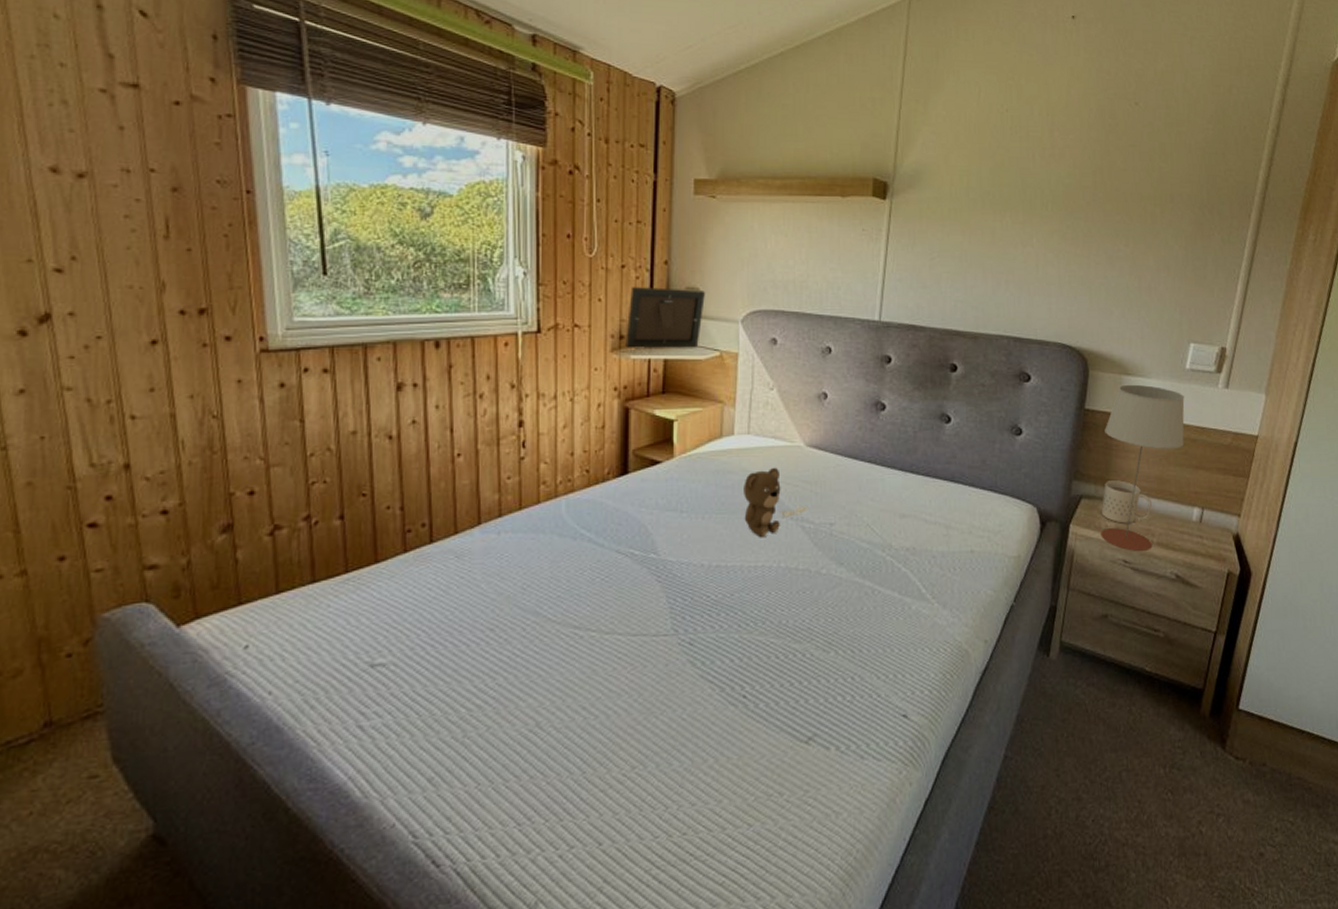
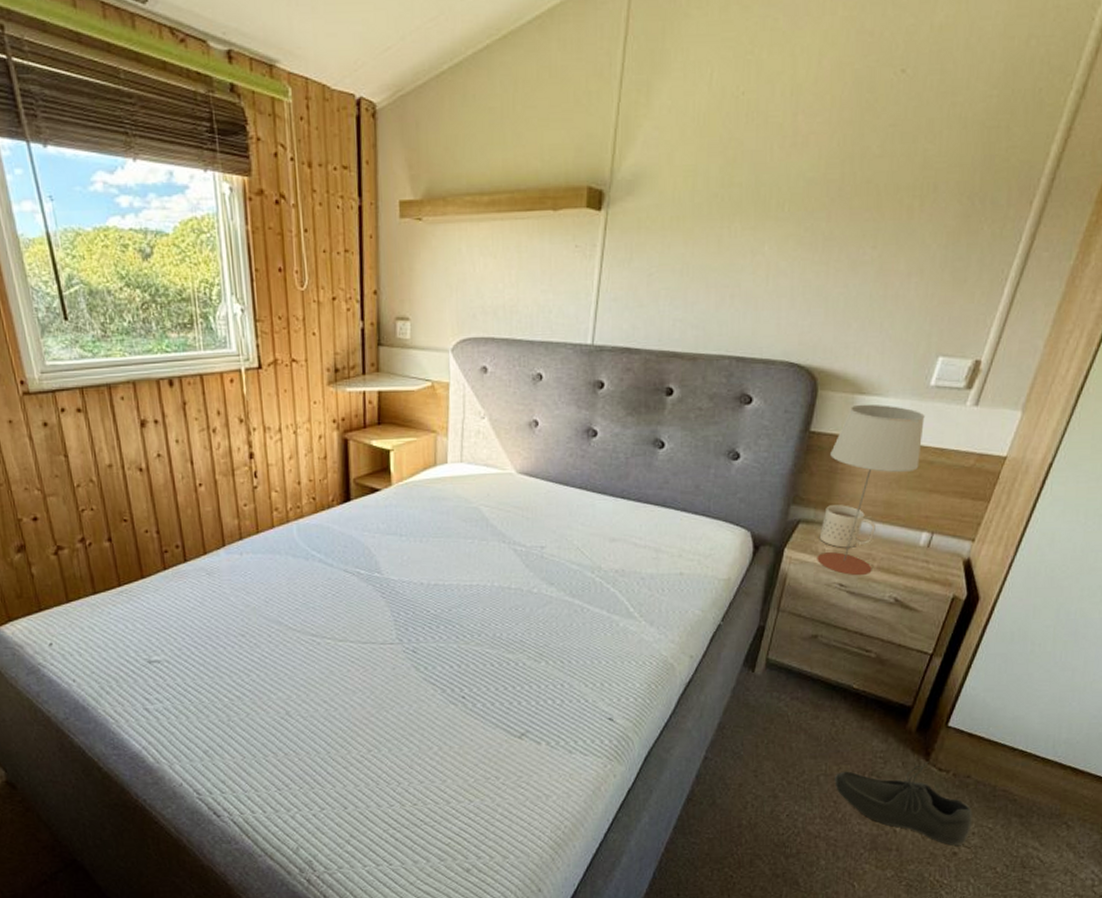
picture frame: present [626,287,705,348] -> none [340,318,415,381]
teddy bear: present [744,467,808,537] -> none [458,493,519,558]
shoe: none [1137,750,1274,845] -> present [835,762,973,846]

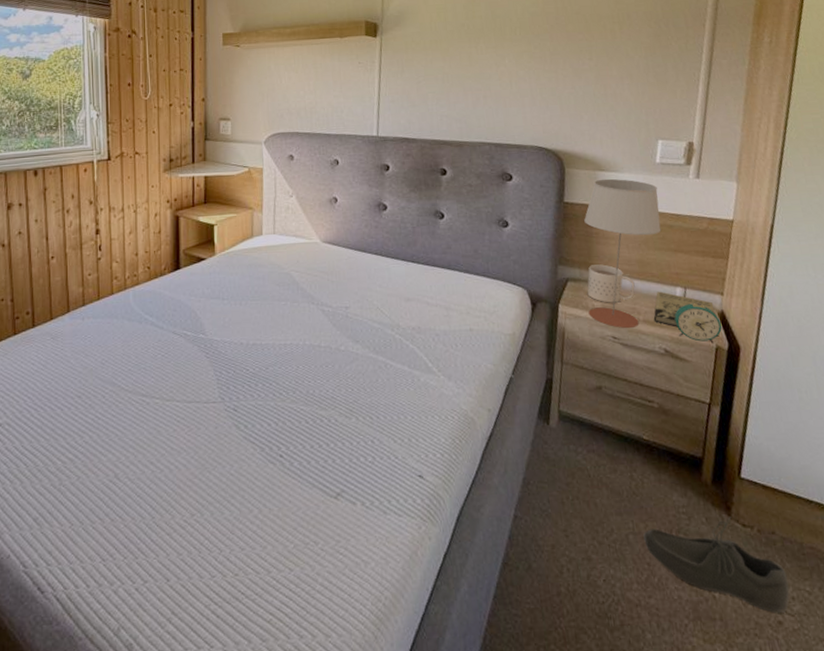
book: none [889,536,961,575] -> present [653,291,715,327]
alarm clock: none [912,550,964,593] -> present [674,303,722,344]

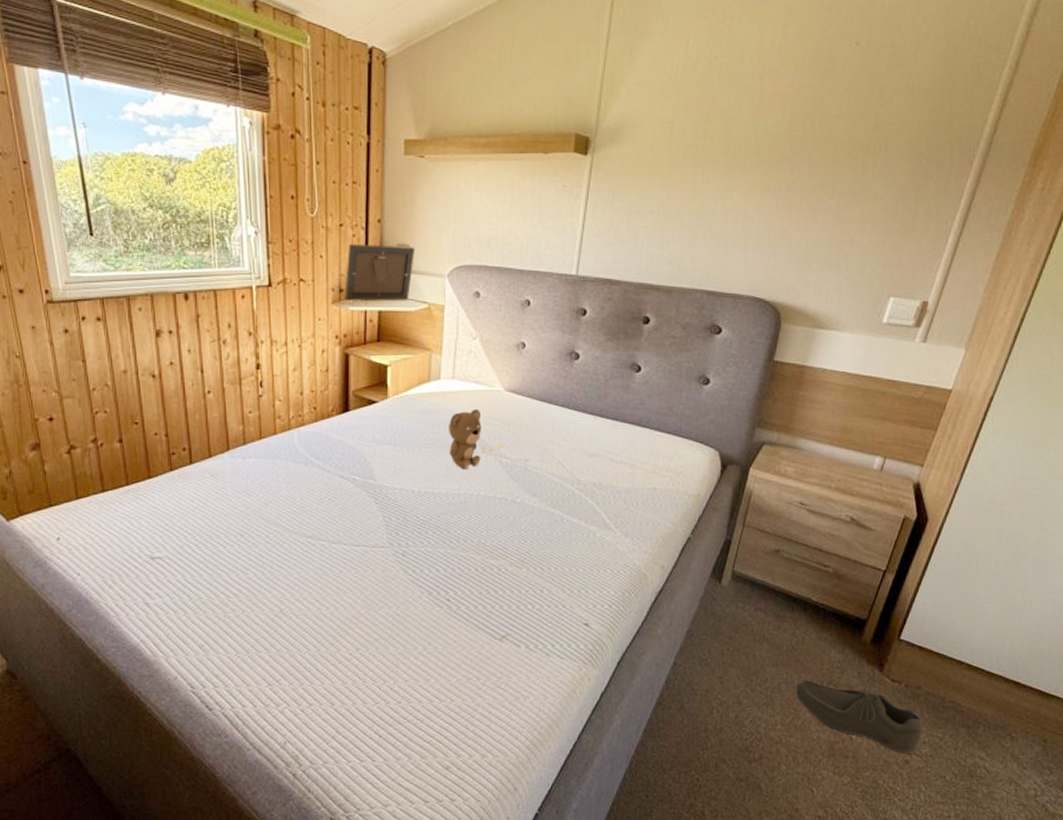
picture frame: none [174,119,235,169] -> present [345,244,414,300]
teddy bear: none [272,260,326,319] -> present [449,408,505,469]
table lamp: present [584,178,662,329] -> none [779,337,878,496]
mug: present [586,264,635,303] -> none [781,429,833,469]
book: present [653,291,715,327] -> none [845,460,911,497]
alarm clock: present [674,303,722,344] -> none [867,473,914,514]

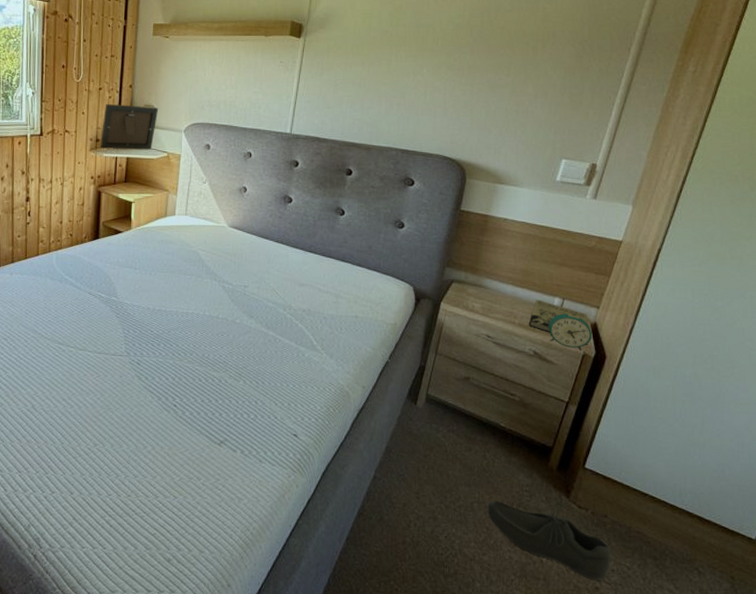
teddy bear: present [449,408,505,469] -> none [180,241,228,291]
book: none [845,460,911,497] -> present [528,299,588,333]
alarm clock: none [867,473,914,514] -> present [548,313,592,351]

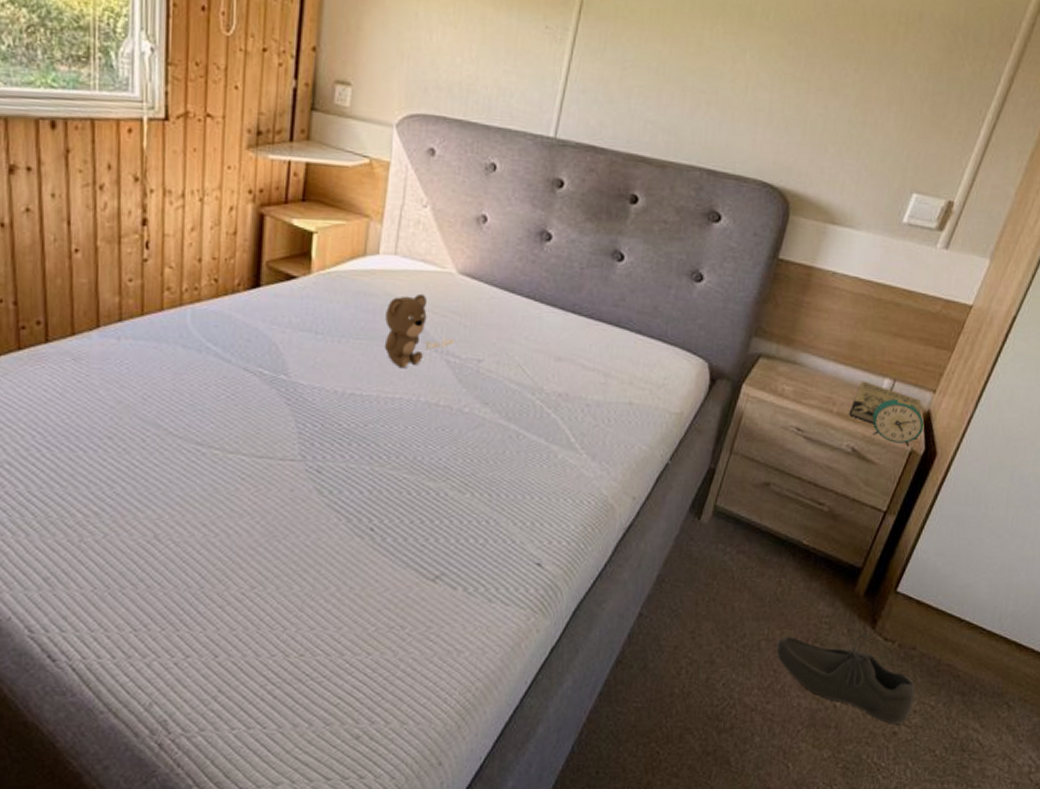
picture frame: present [100,104,158,150] -> none [263,75,357,152]
teddy bear: none [180,241,228,291] -> present [384,293,455,367]

